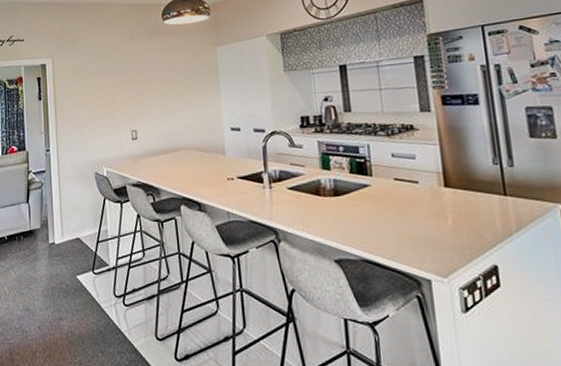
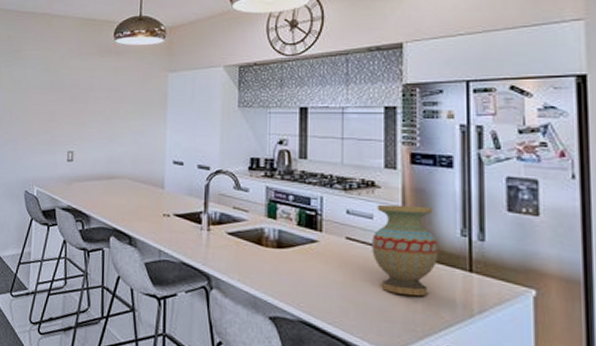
vase: none [417,141,477,224] -> present [372,204,439,296]

